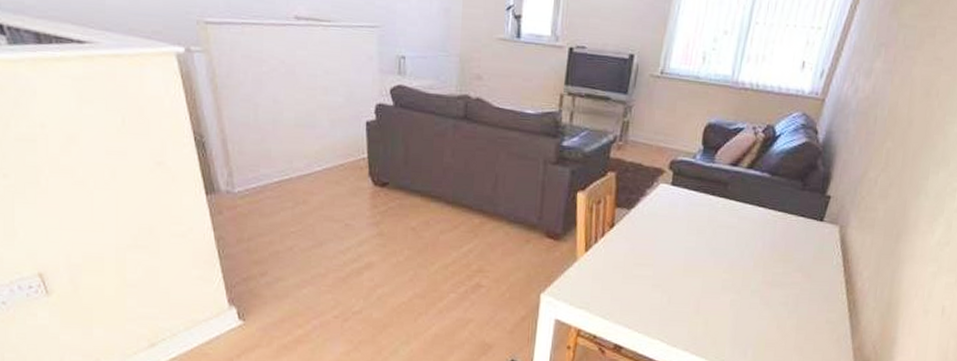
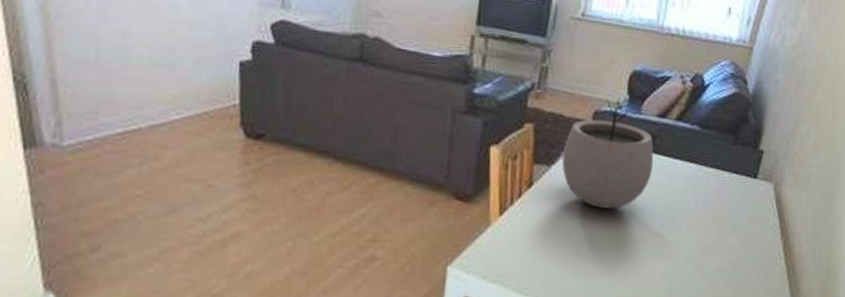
plant pot: none [640,148,725,247] -> present [561,98,654,209]

